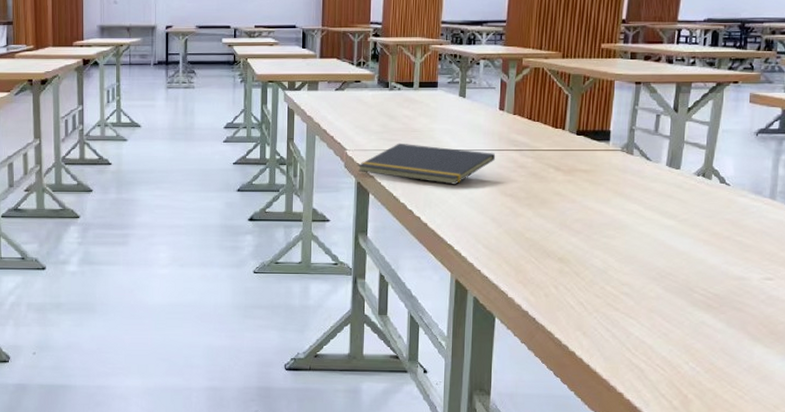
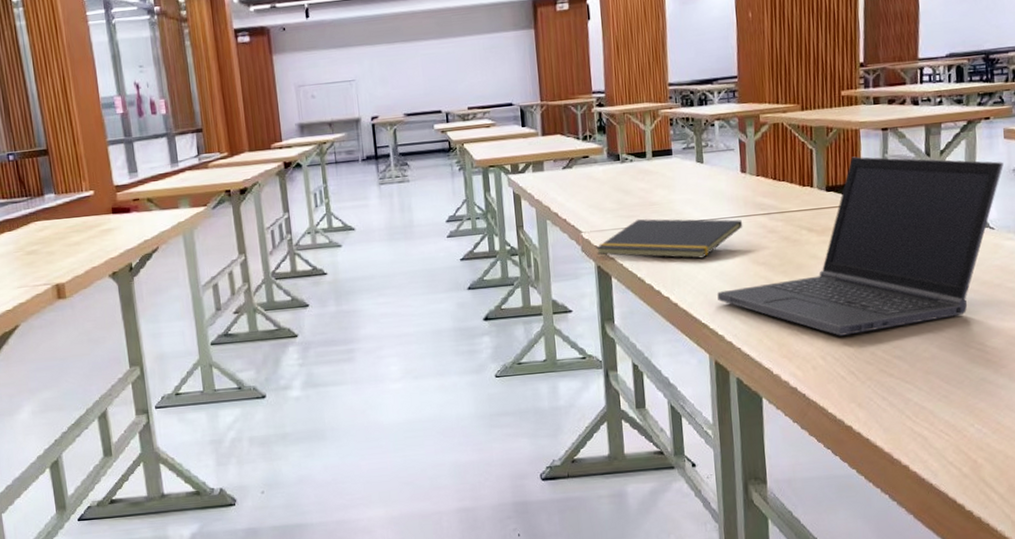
laptop computer: none [465,105,746,269] -> present [717,156,1003,336]

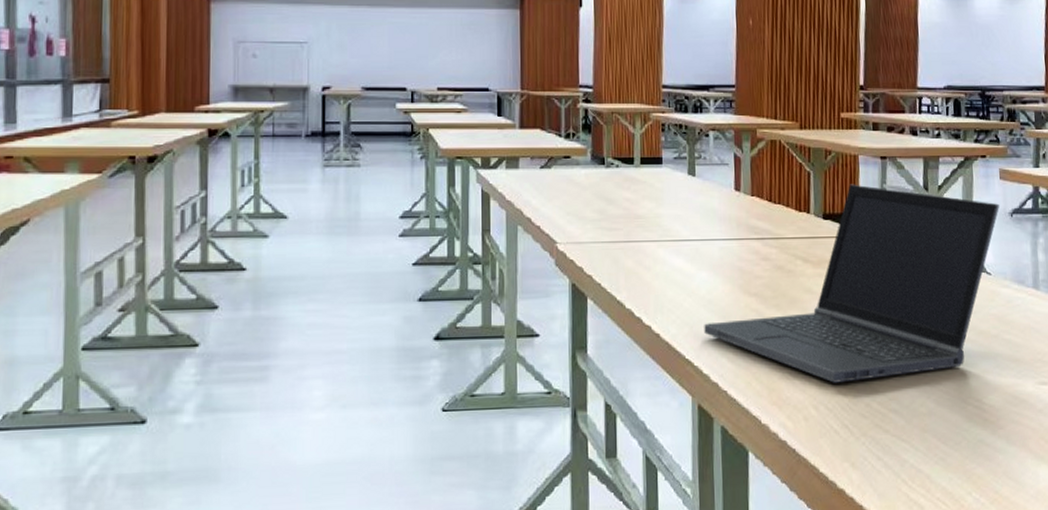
notepad: present [595,218,743,259] -> none [571,232,735,284]

